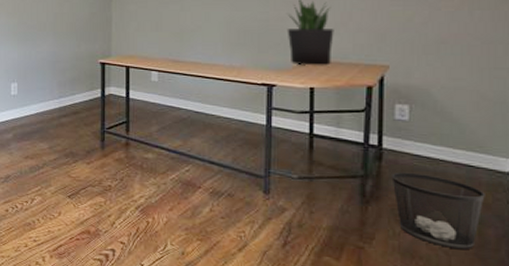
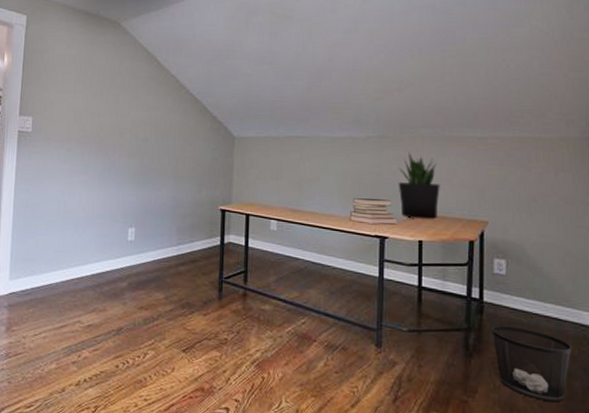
books: none [233,47,286,73] -> present [349,198,397,225]

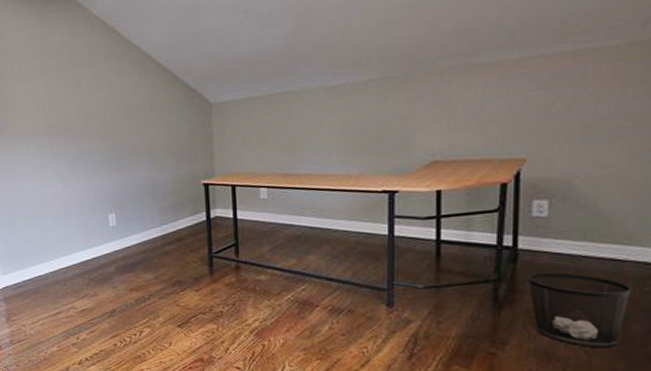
books: present [349,198,397,225] -> none [350,149,410,180]
planter: present [398,152,440,220] -> none [409,90,464,168]

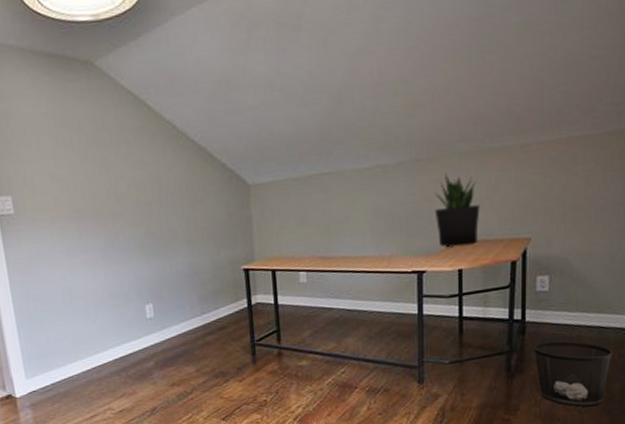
planter: none [409,90,464,168] -> present [434,173,480,248]

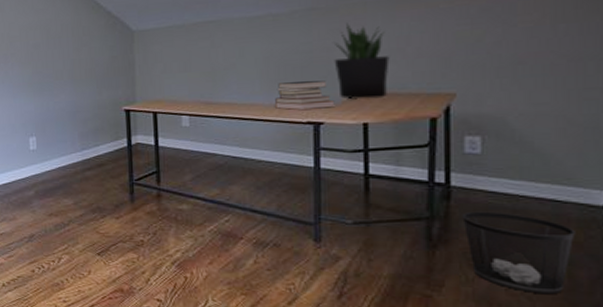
books: none [383,230,435,261] -> present [274,80,335,111]

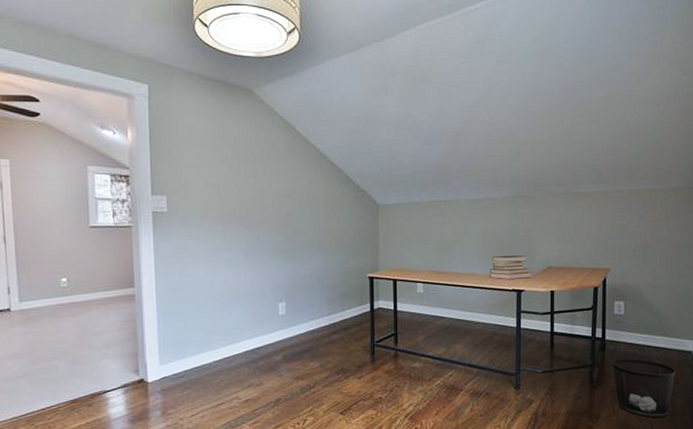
planter: present [334,23,390,100] -> none [532,209,569,272]

